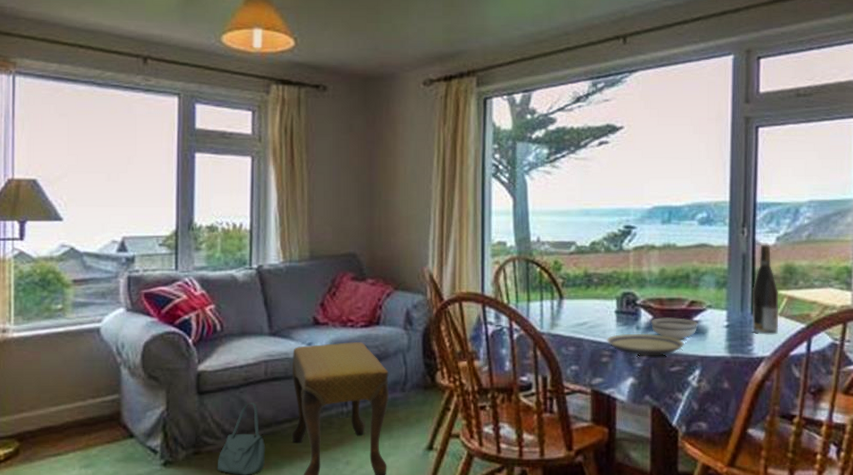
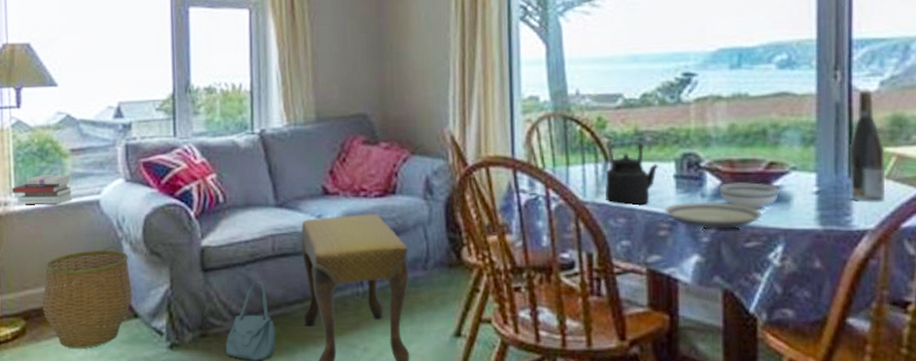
books: none [11,304,73,333] -> present [11,174,73,206]
basket: none [37,370,129,467] -> present [42,246,133,348]
kettle: none [558,282,604,336] -> present [604,142,659,206]

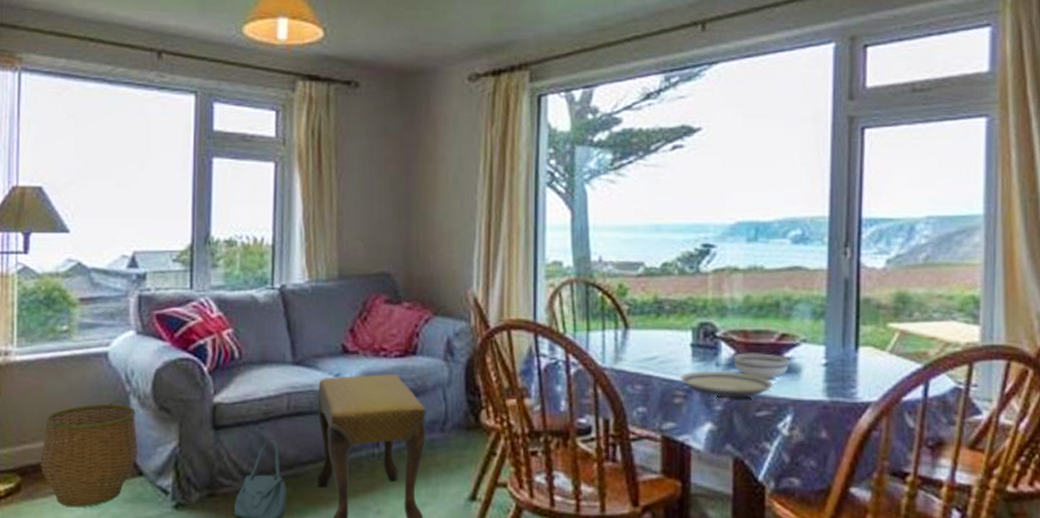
books: present [11,174,73,206] -> none [13,324,80,357]
kettle: present [604,142,659,206] -> none [623,310,677,373]
wine bottle: present [850,91,885,203] -> none [855,269,888,376]

